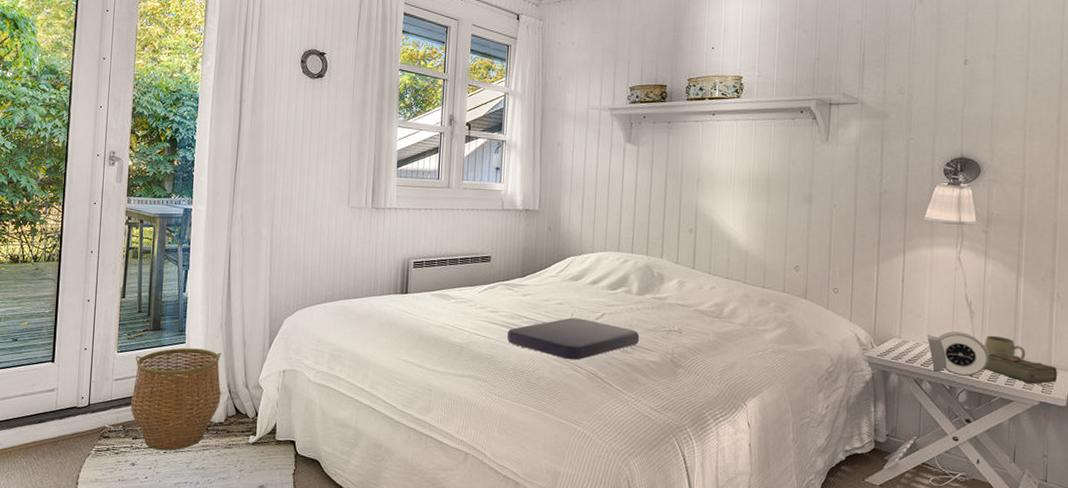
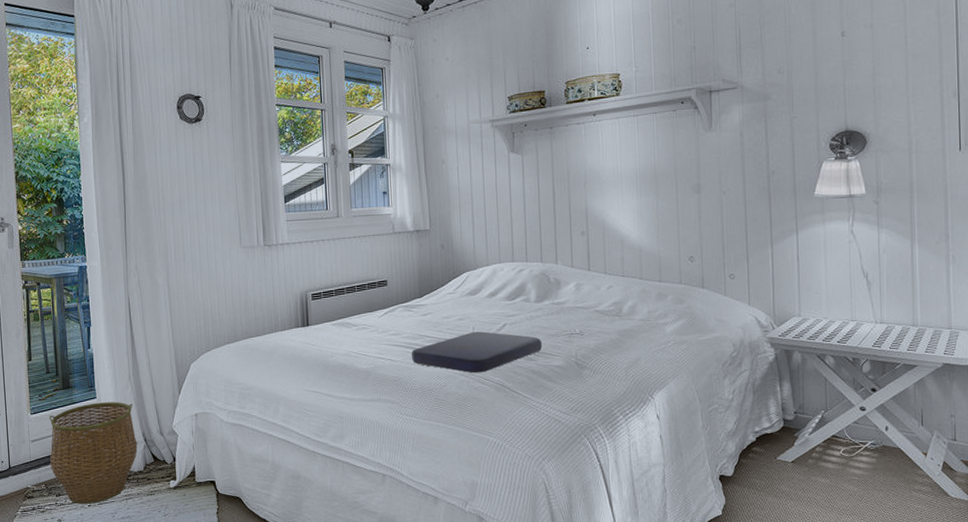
alarm clock: present [927,331,990,376] -> none [826,304,890,347]
diary: present [984,352,1058,388] -> none [885,319,959,349]
mug: present [985,335,1026,360] -> none [884,303,926,325]

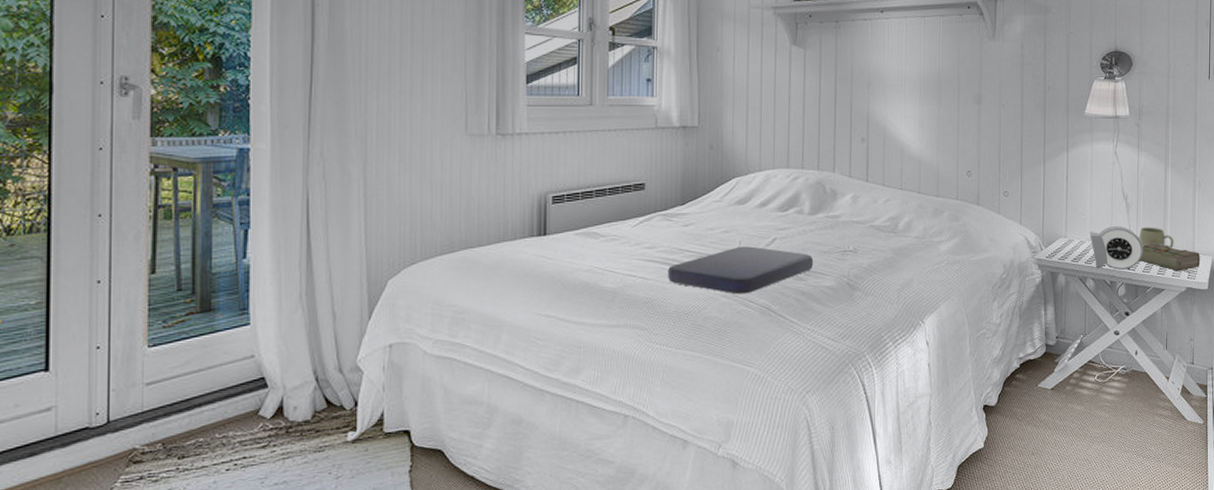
basket: present [49,402,138,504] -> none [172,329,305,469]
alarm clock: none [826,304,890,347] -> present [1090,226,1144,270]
mug: none [884,303,926,325] -> present [1140,227,1174,248]
diary: none [885,319,959,349] -> present [1139,243,1201,274]

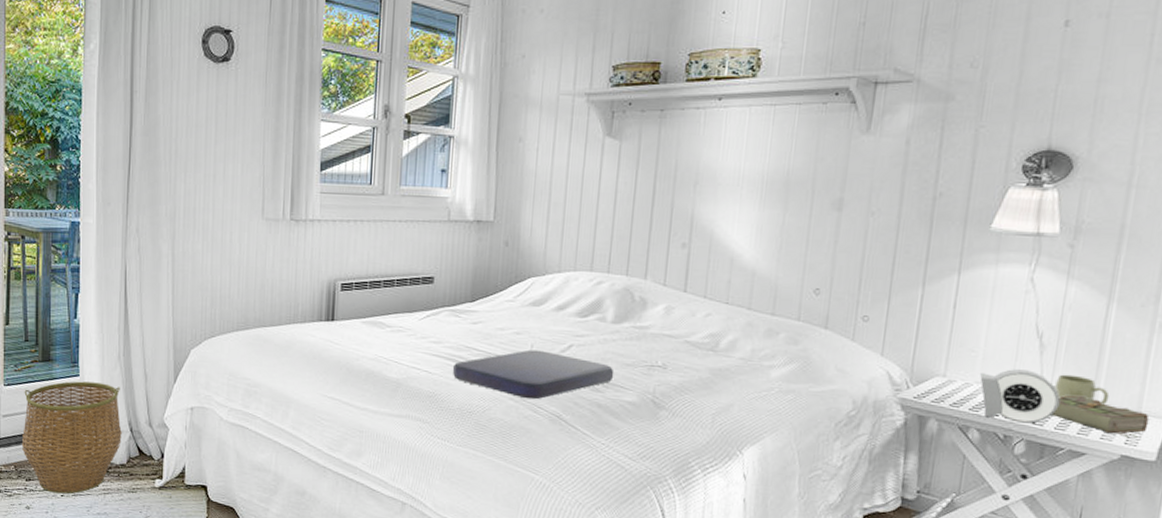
basket: none [172,329,305,469] -> present [21,381,122,494]

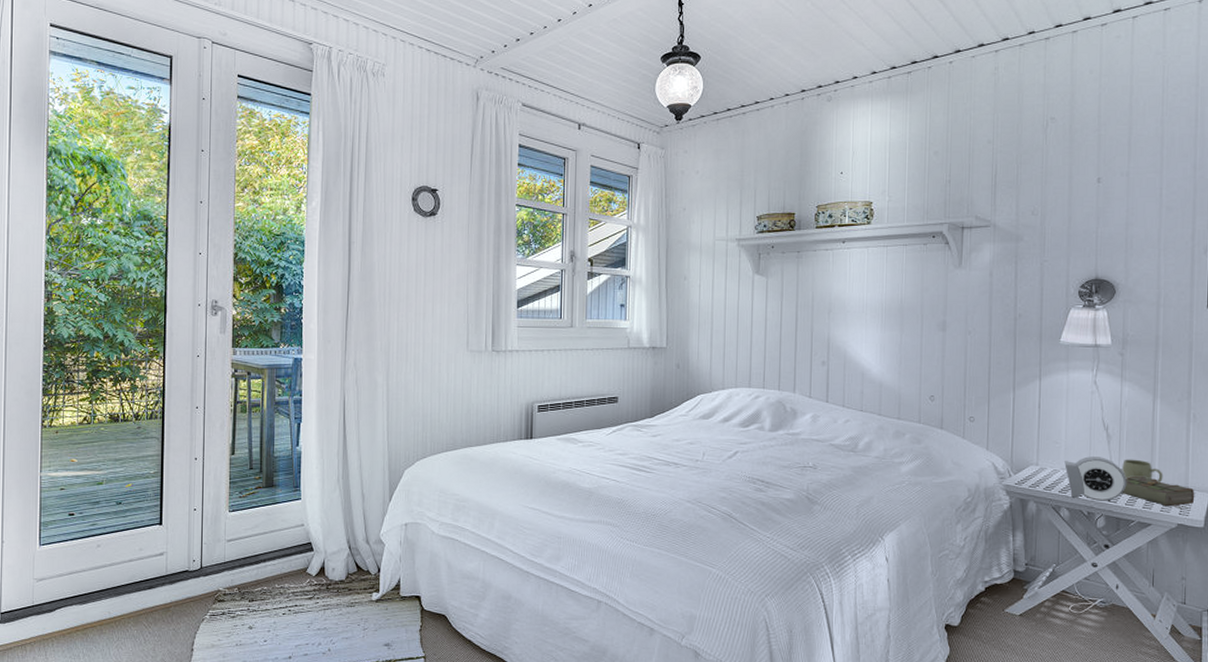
basket: present [21,381,122,494] -> none [245,504,341,612]
cushion: present [452,349,614,400] -> none [637,457,774,501]

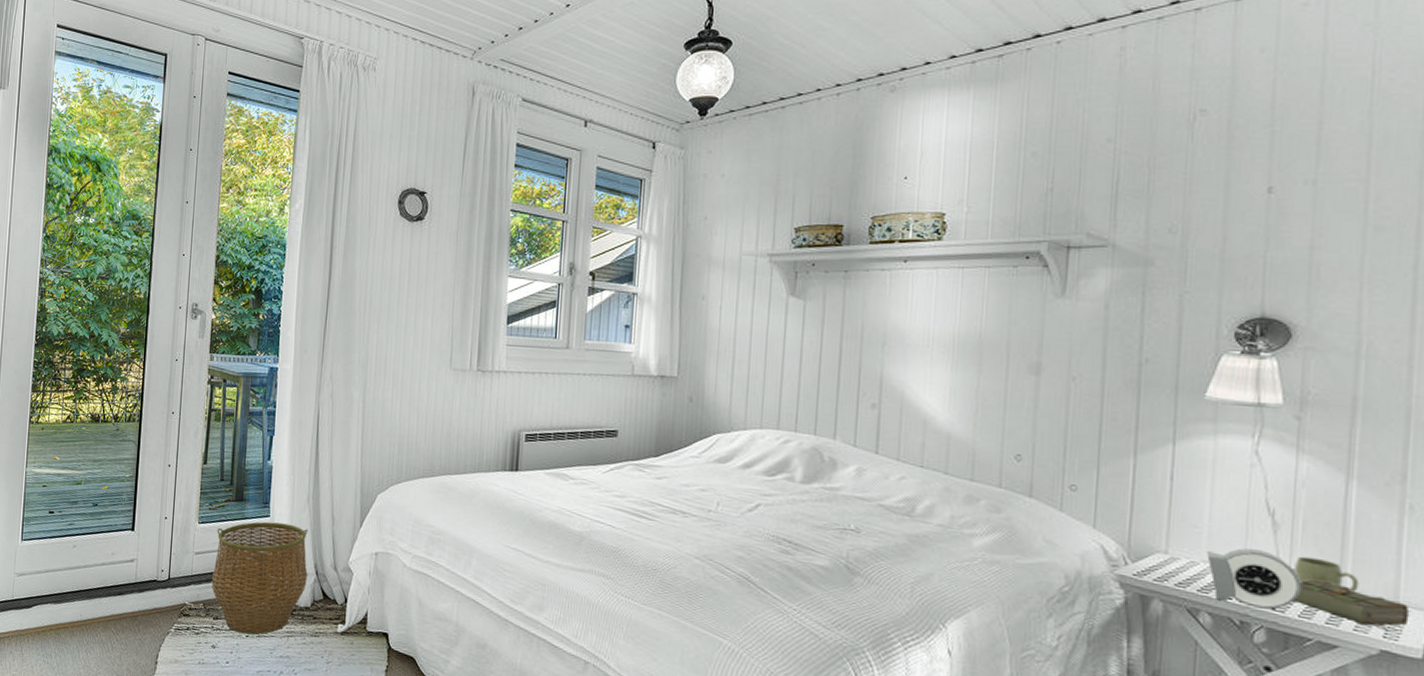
basket: none [245,504,341,612] -> present [211,521,308,635]

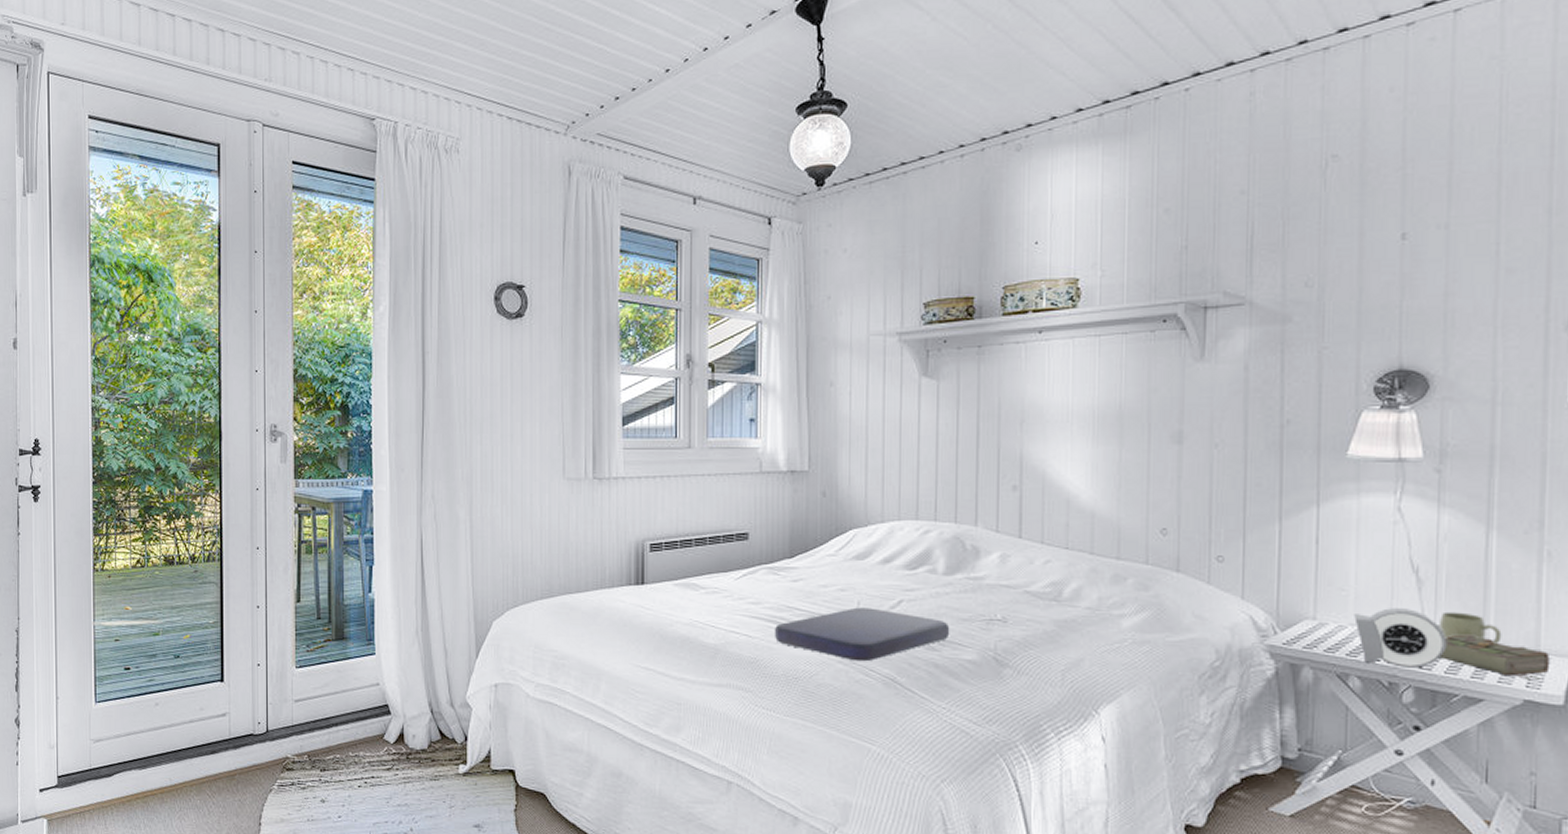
basket: present [211,521,308,635] -> none [315,660,422,785]
cushion: none [636,507,805,560] -> present [774,607,950,662]

